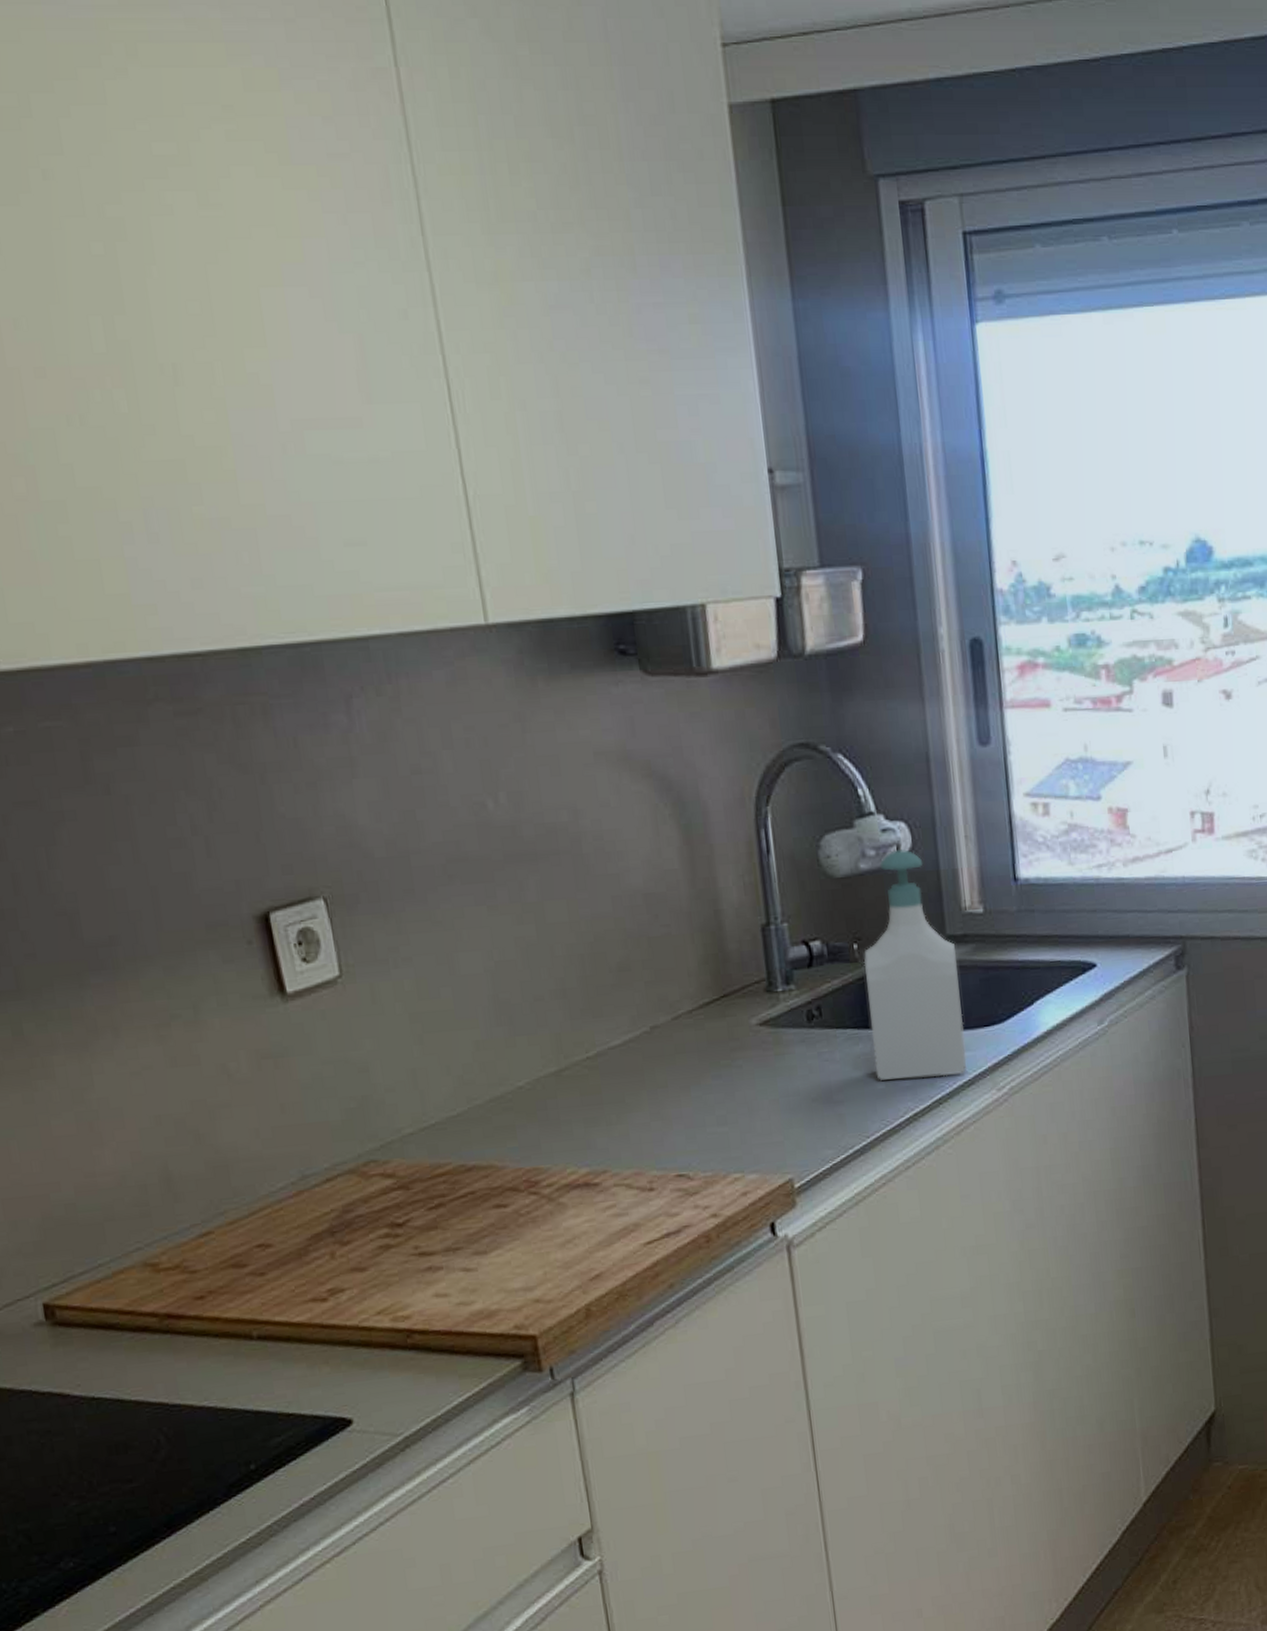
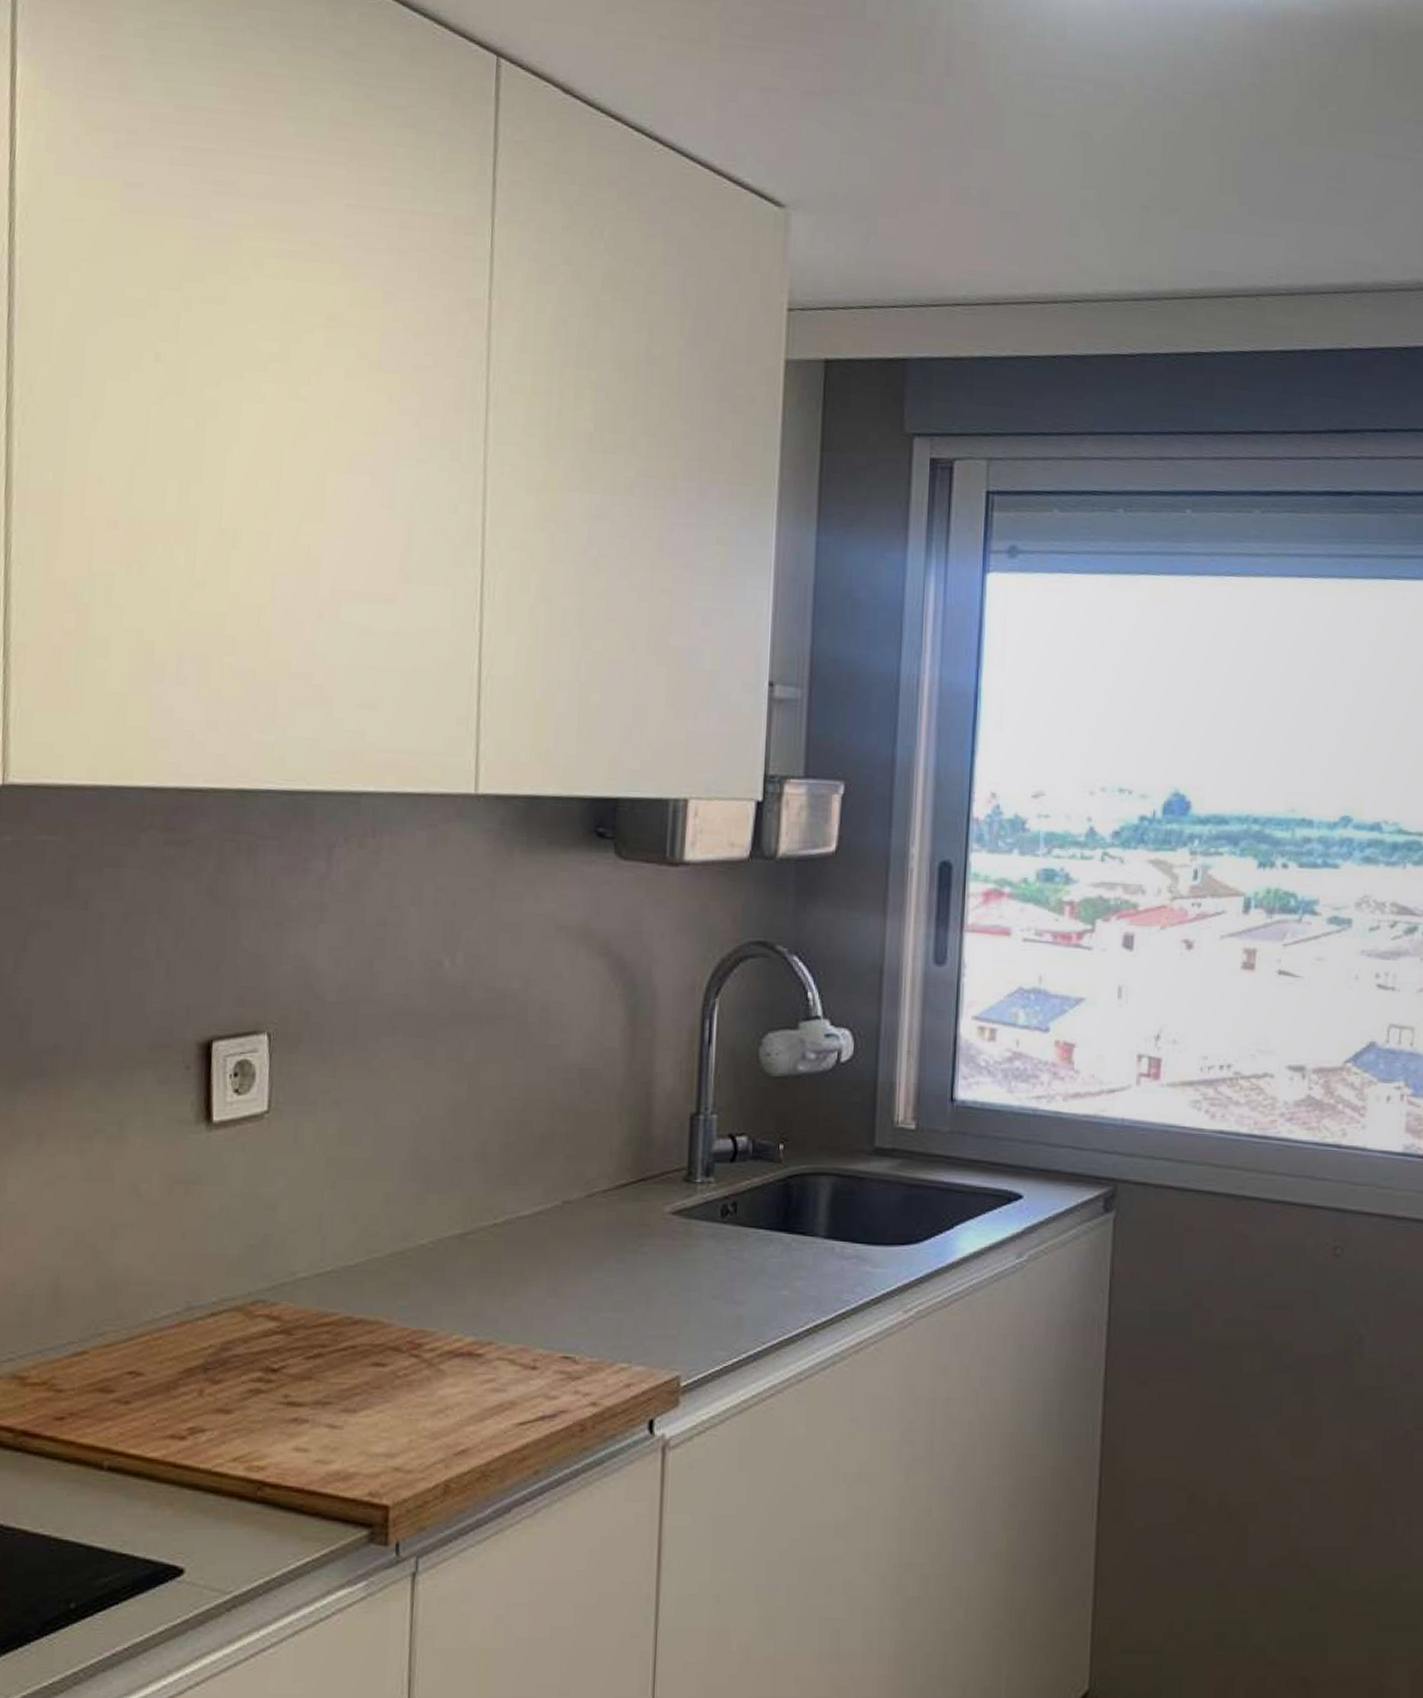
soap bottle: present [863,849,967,1080] -> none [782,1056,883,1291]

